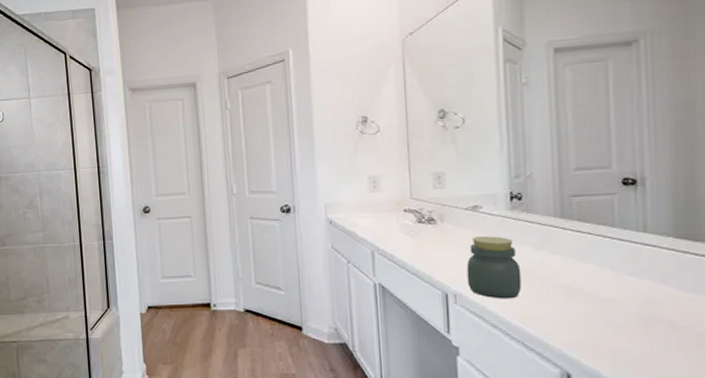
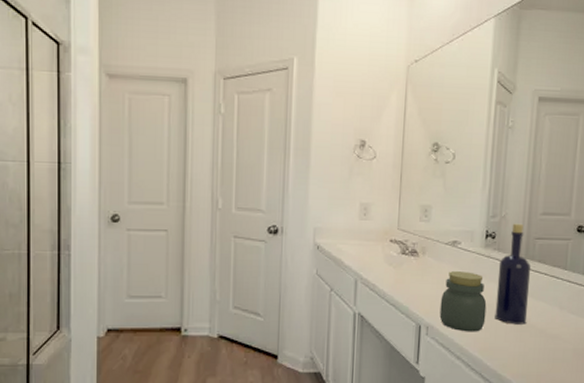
bottle: none [529,181,573,290] -> present [494,223,531,325]

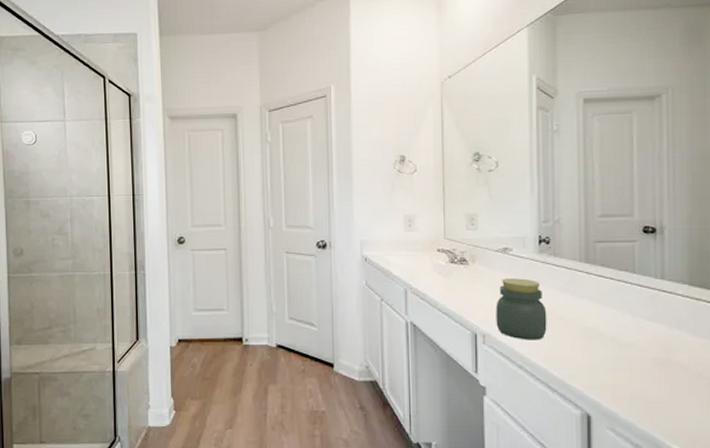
bottle: present [494,223,531,325] -> none [556,227,595,332]

